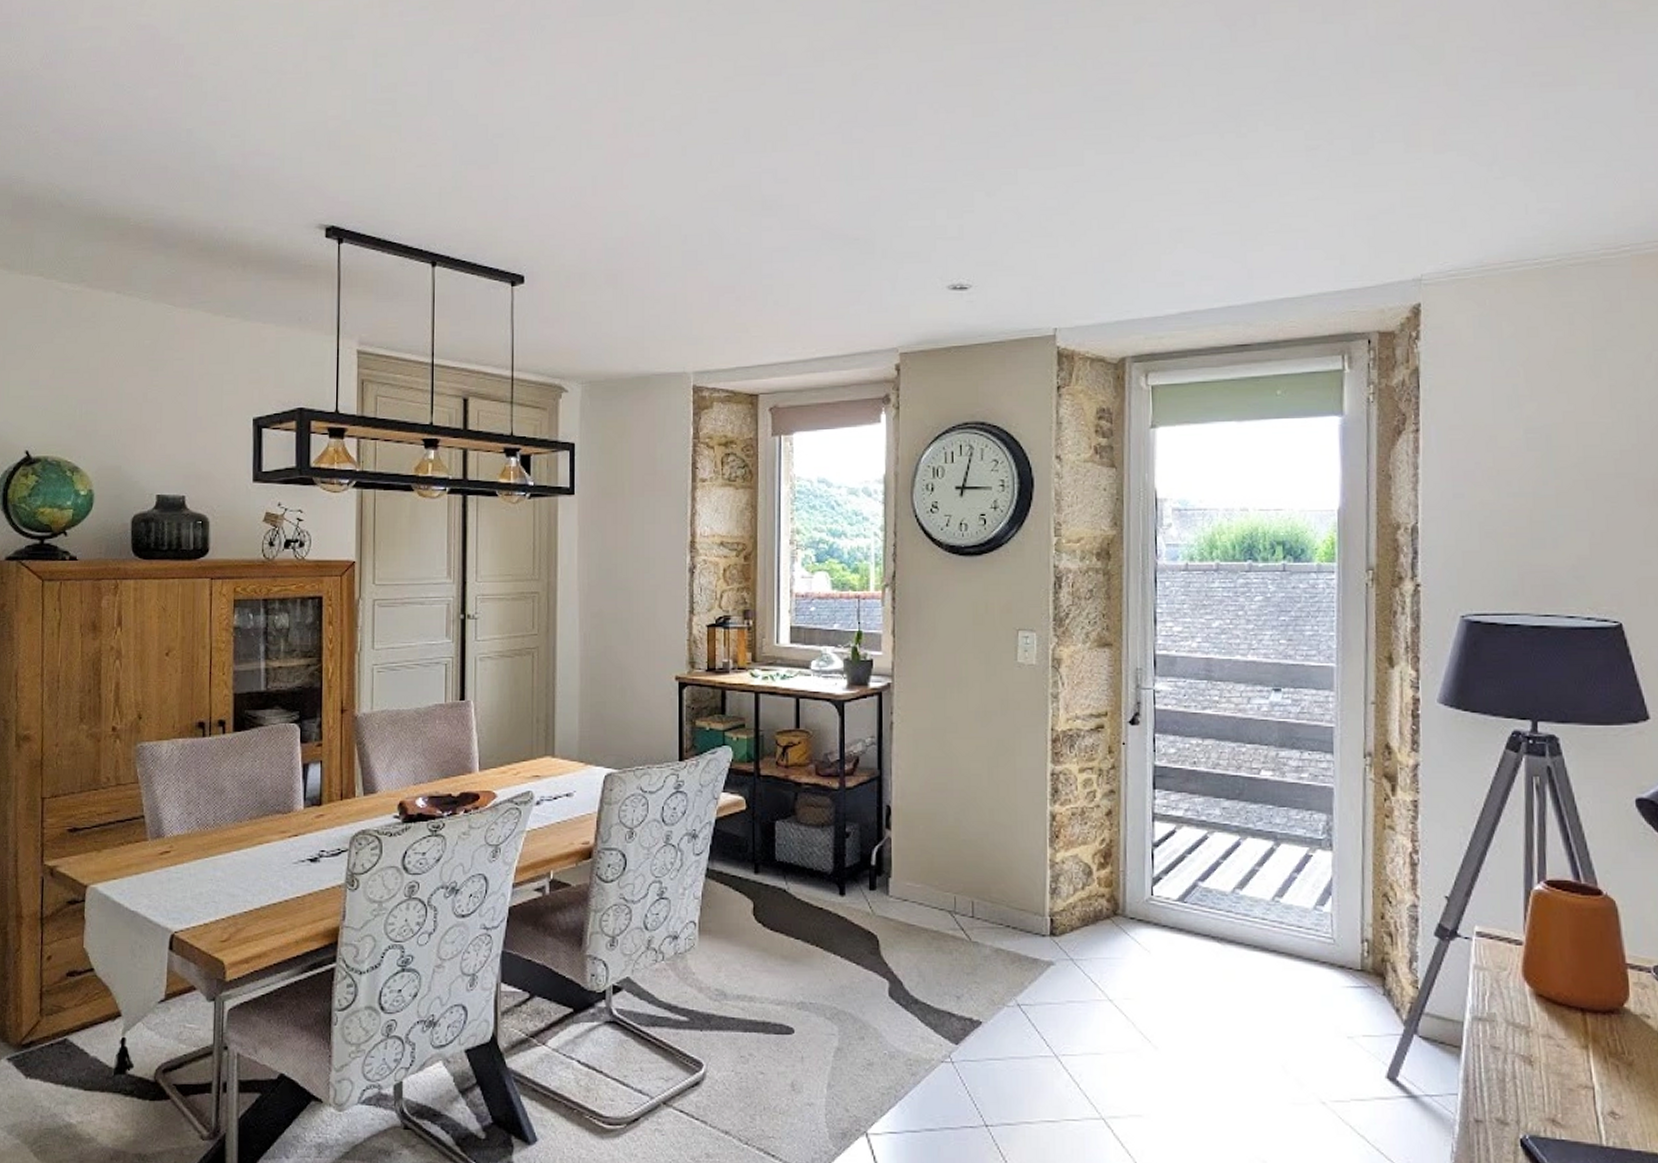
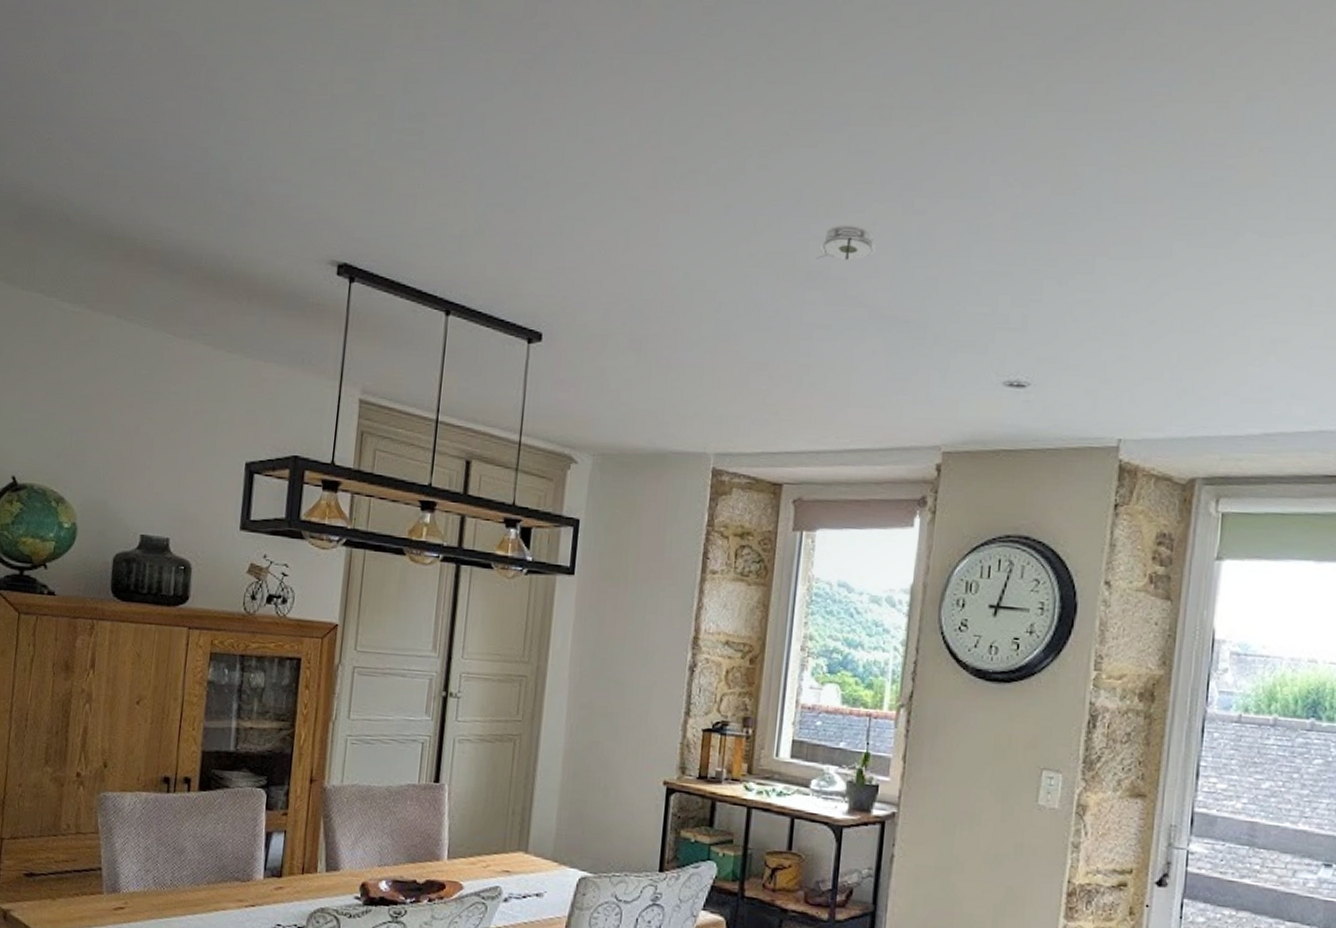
smoke detector: none [769,156,823,189] -> present [817,225,878,260]

